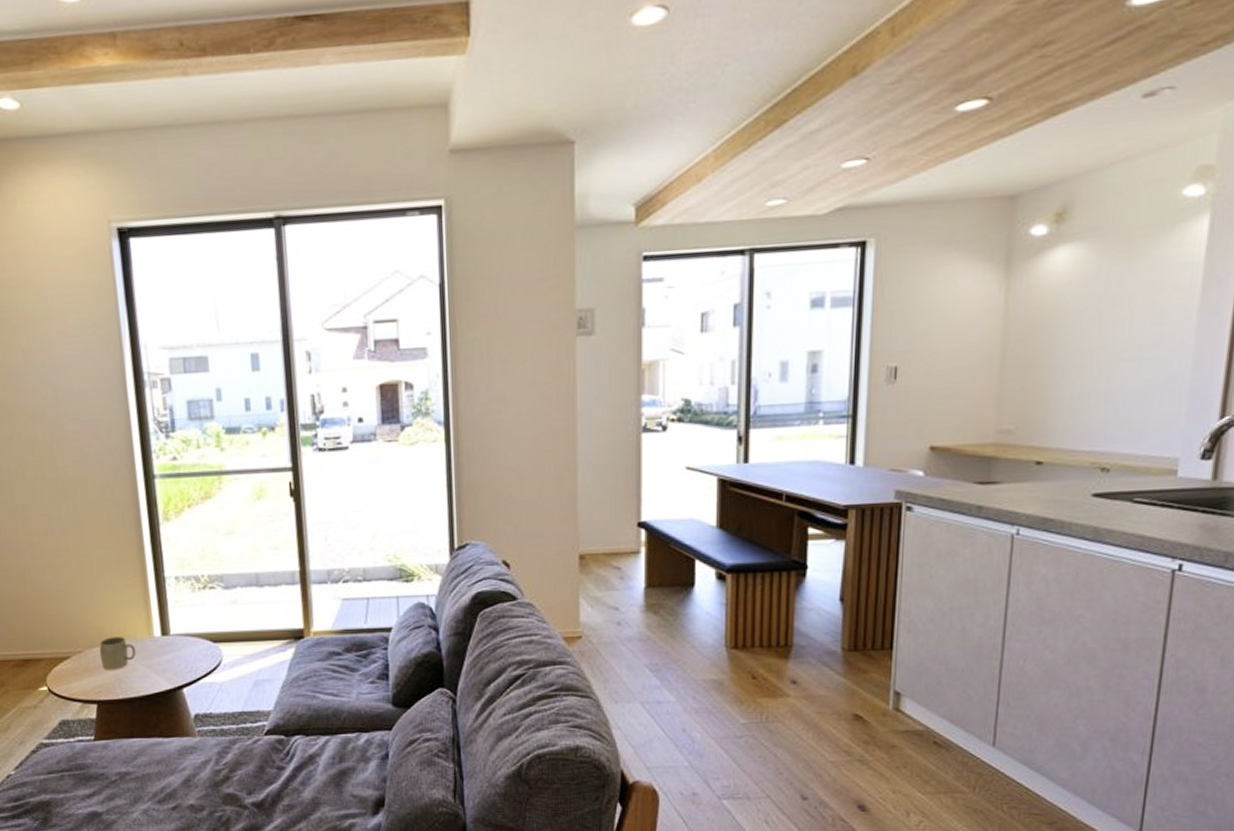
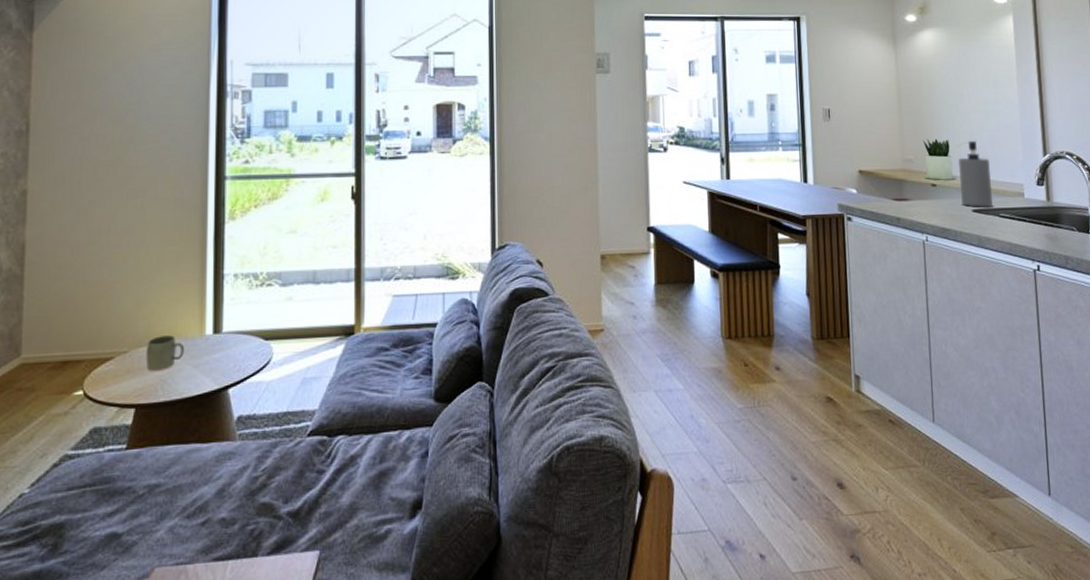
planter: none [1025,400,1076,457] -> present [923,138,957,180]
soap dispenser: none [1078,402,1131,491] -> present [956,141,993,207]

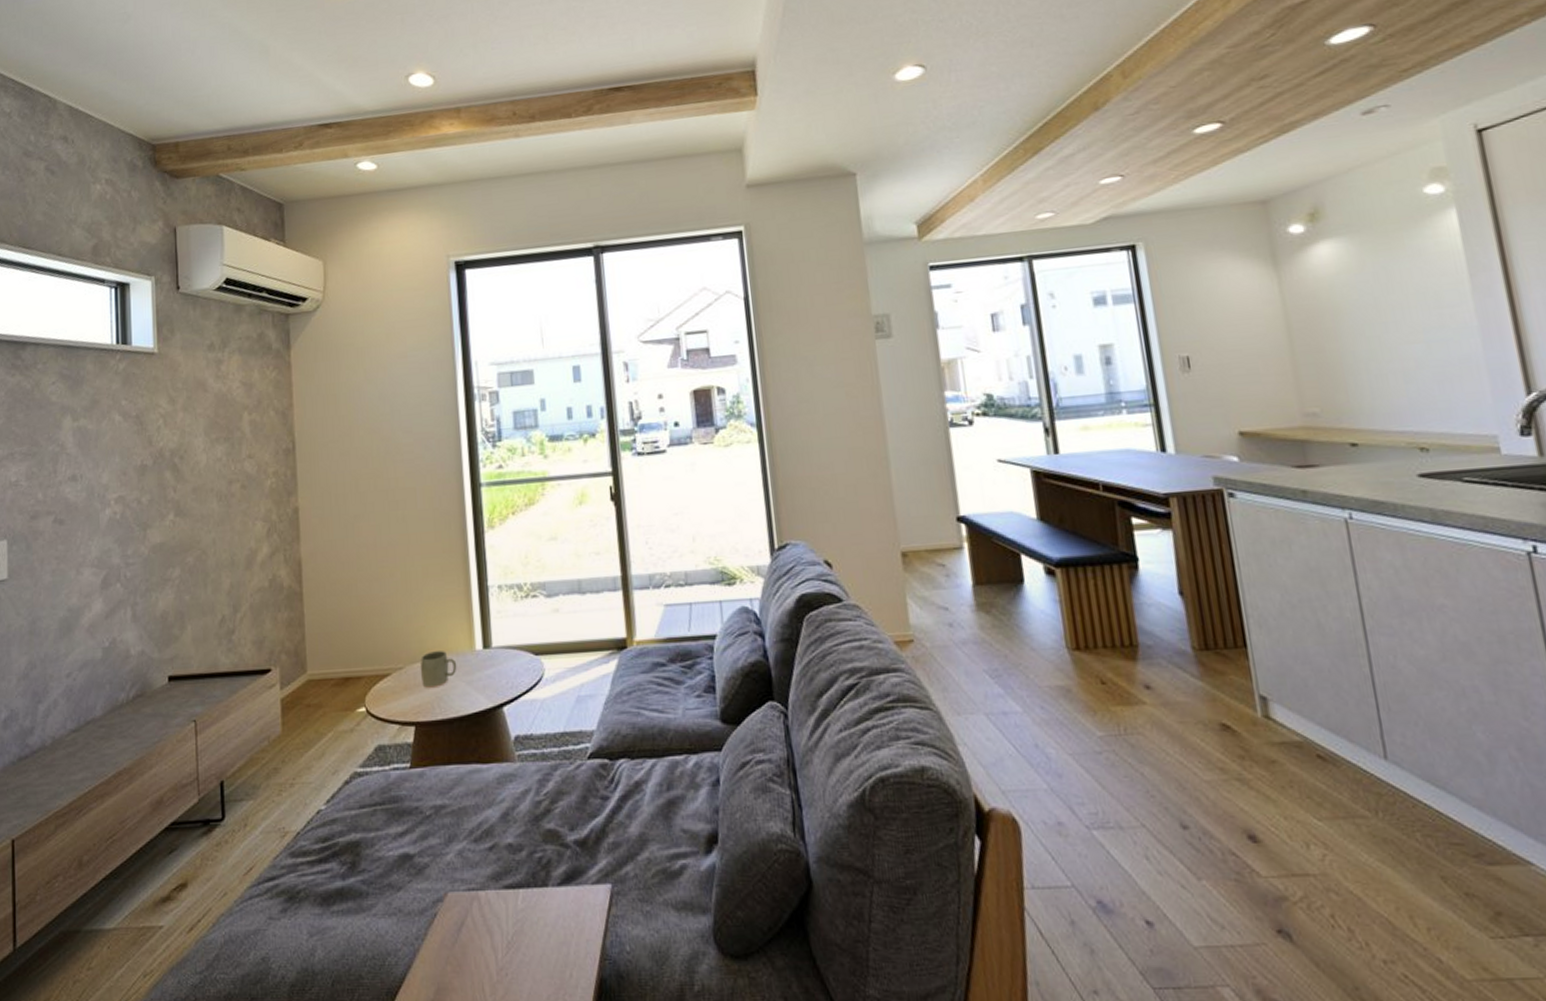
planter: present [923,138,957,180] -> none [1331,383,1389,438]
soap dispenser: present [956,141,993,207] -> none [1384,382,1450,471]

